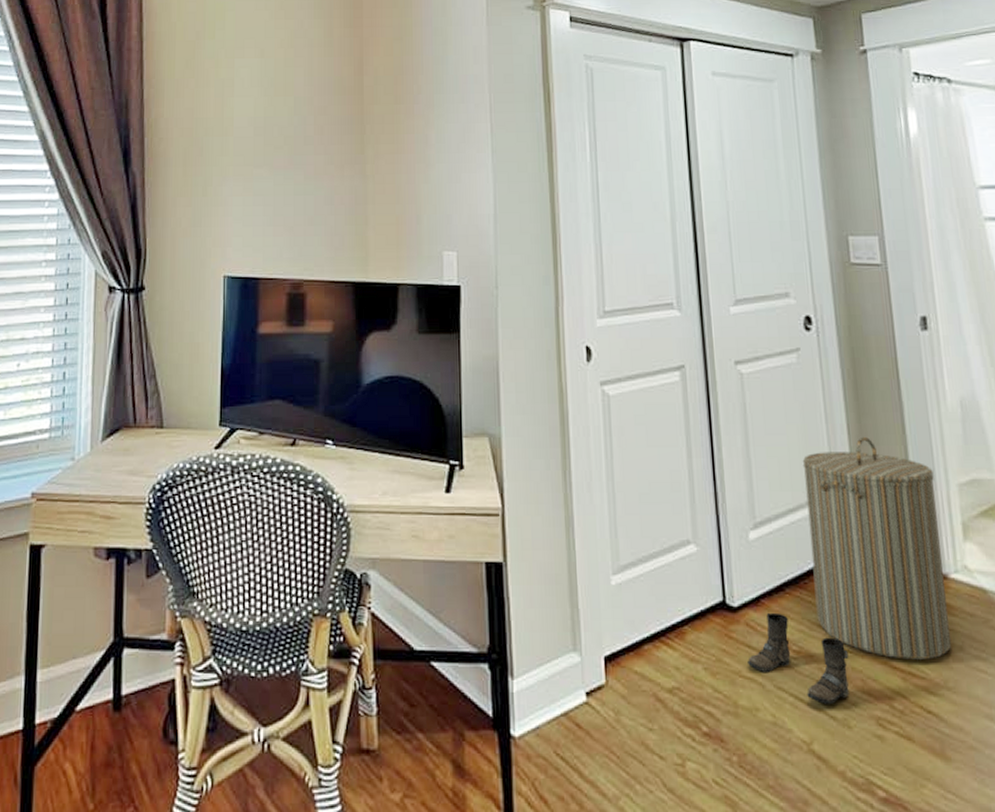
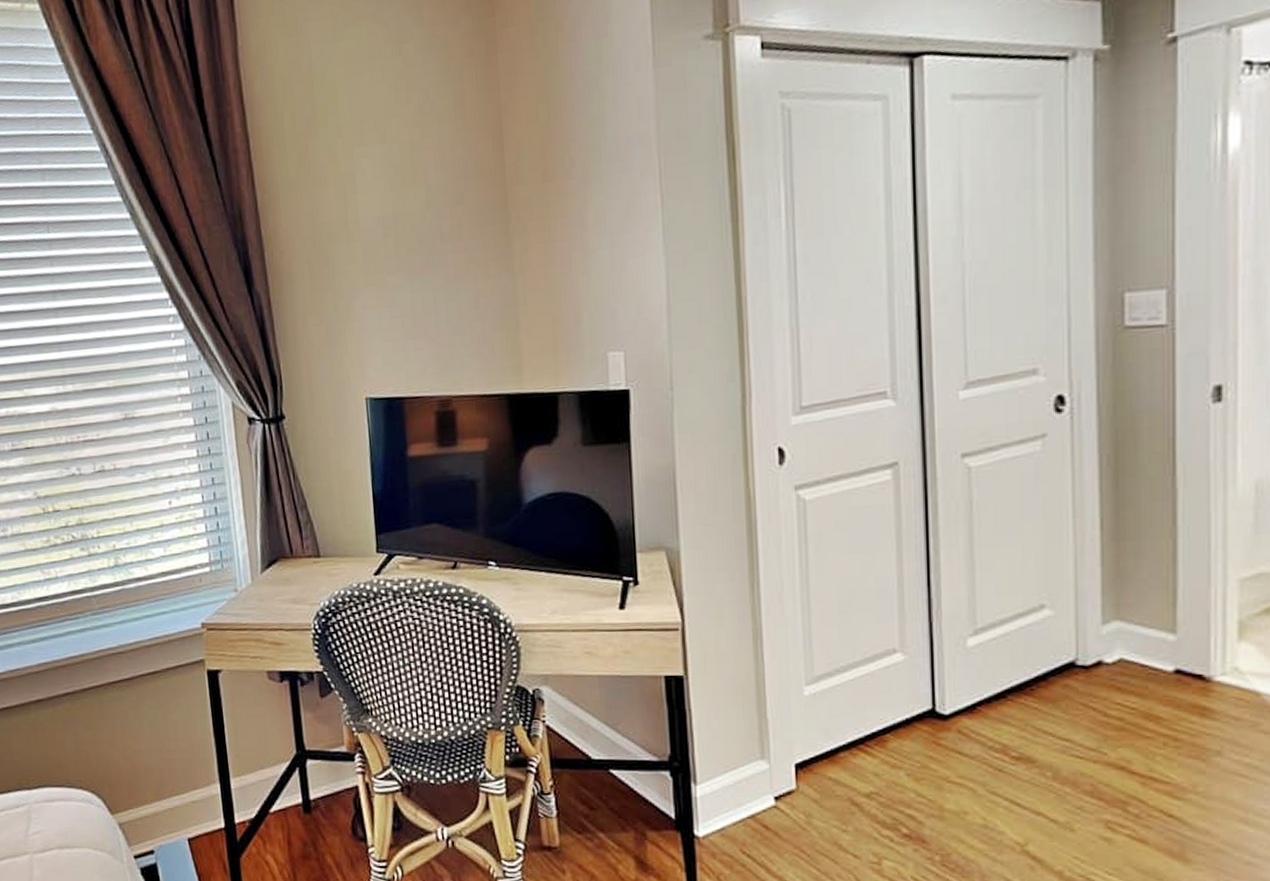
boots: present [748,612,849,704] -> none [957,719,1078,808]
laundry hamper: present [802,436,952,660] -> none [1039,530,1208,765]

